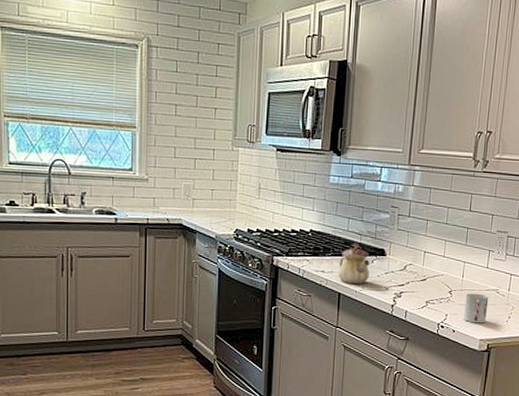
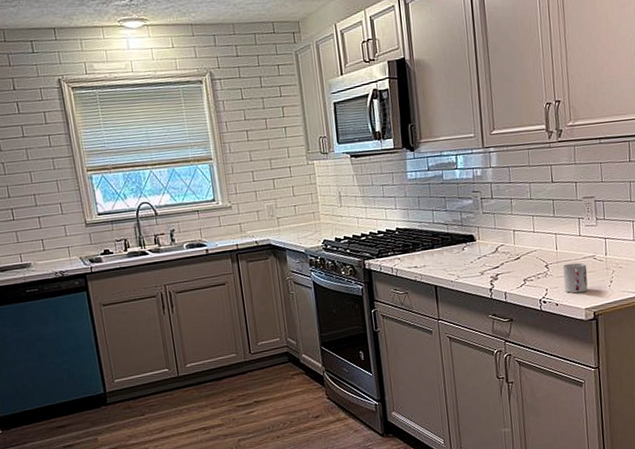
teapot: present [338,244,371,284] -> none [430,234,463,275]

